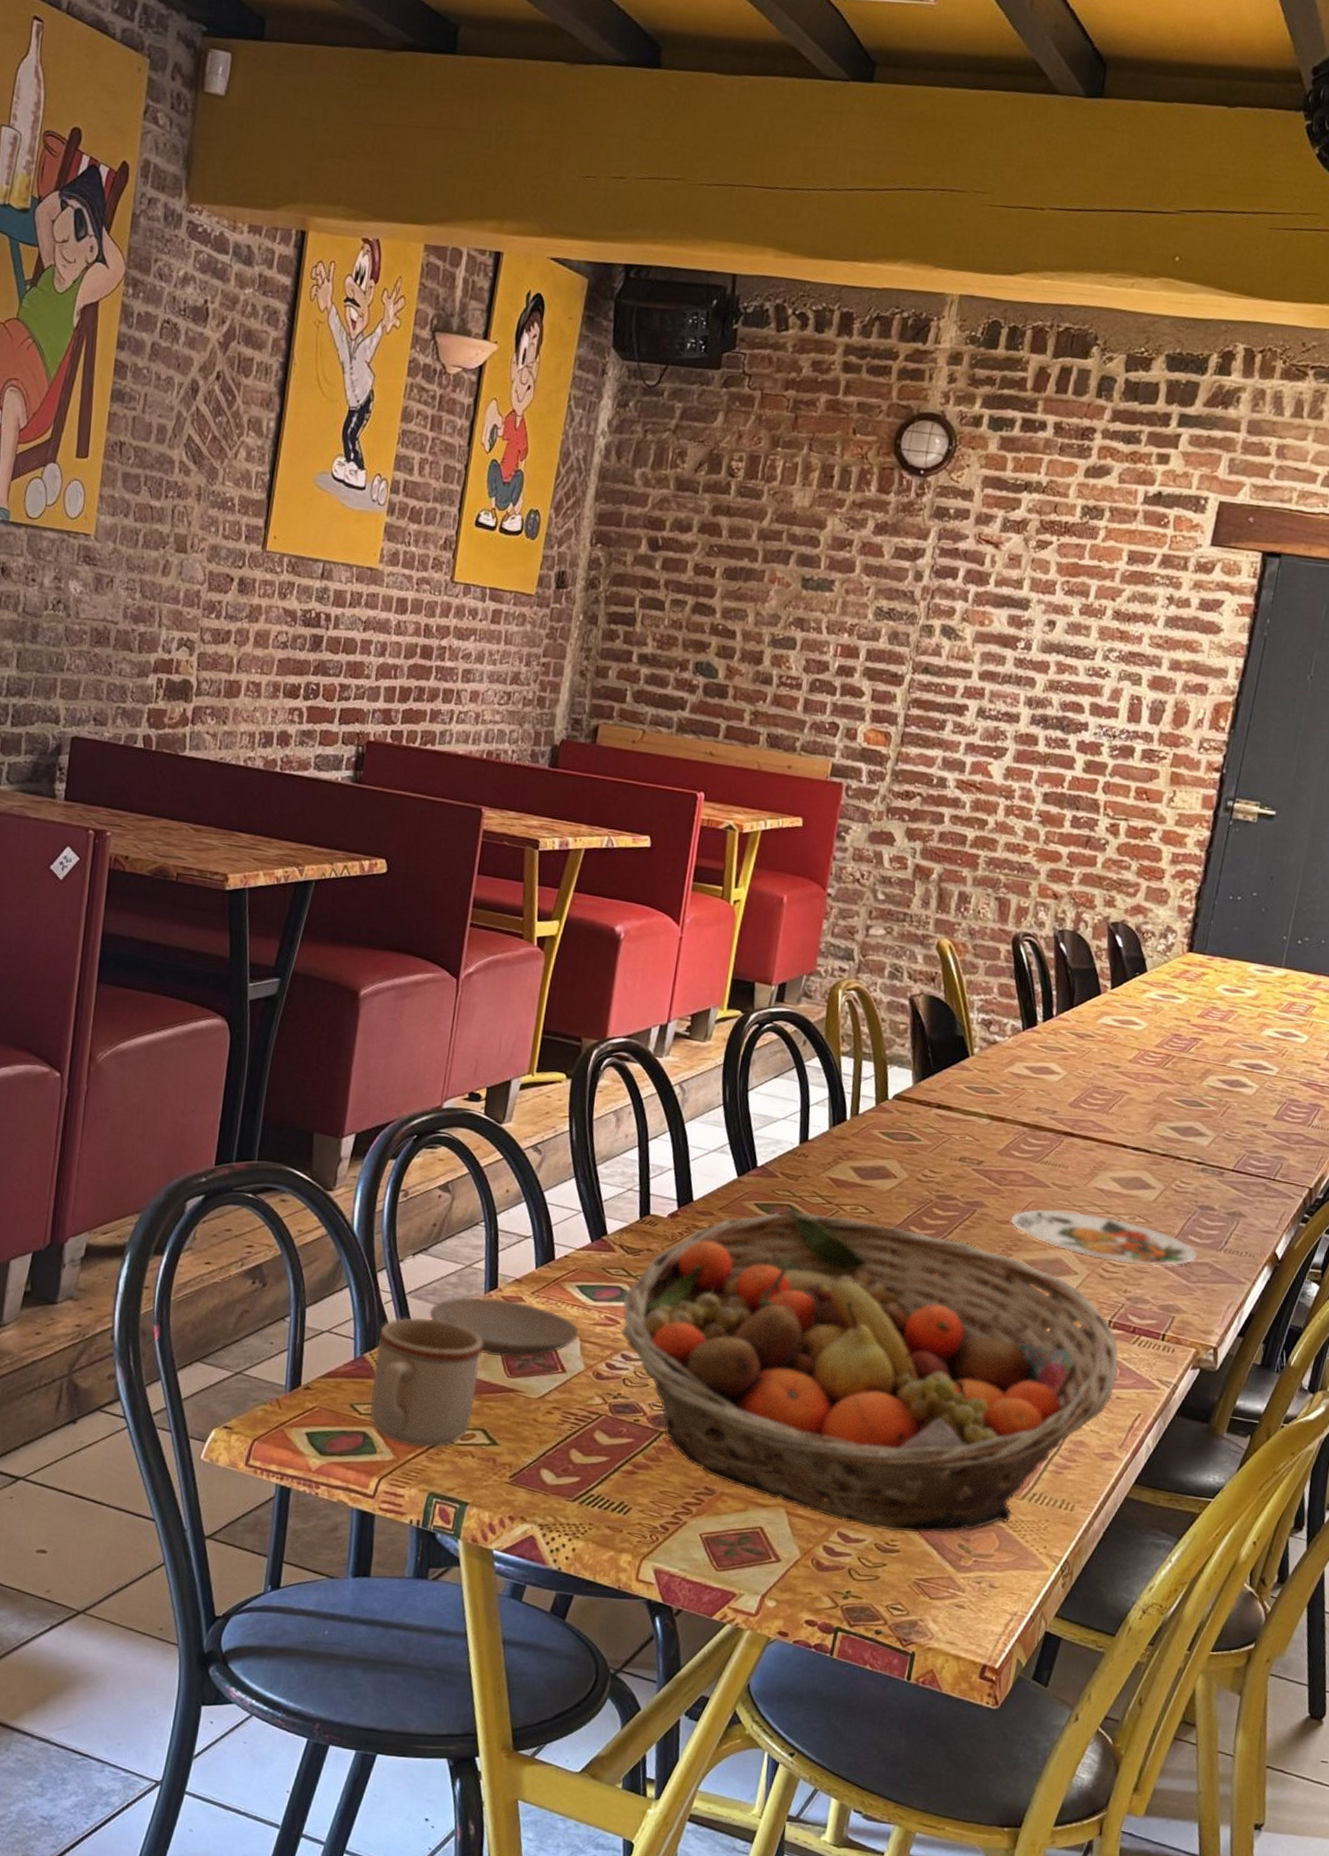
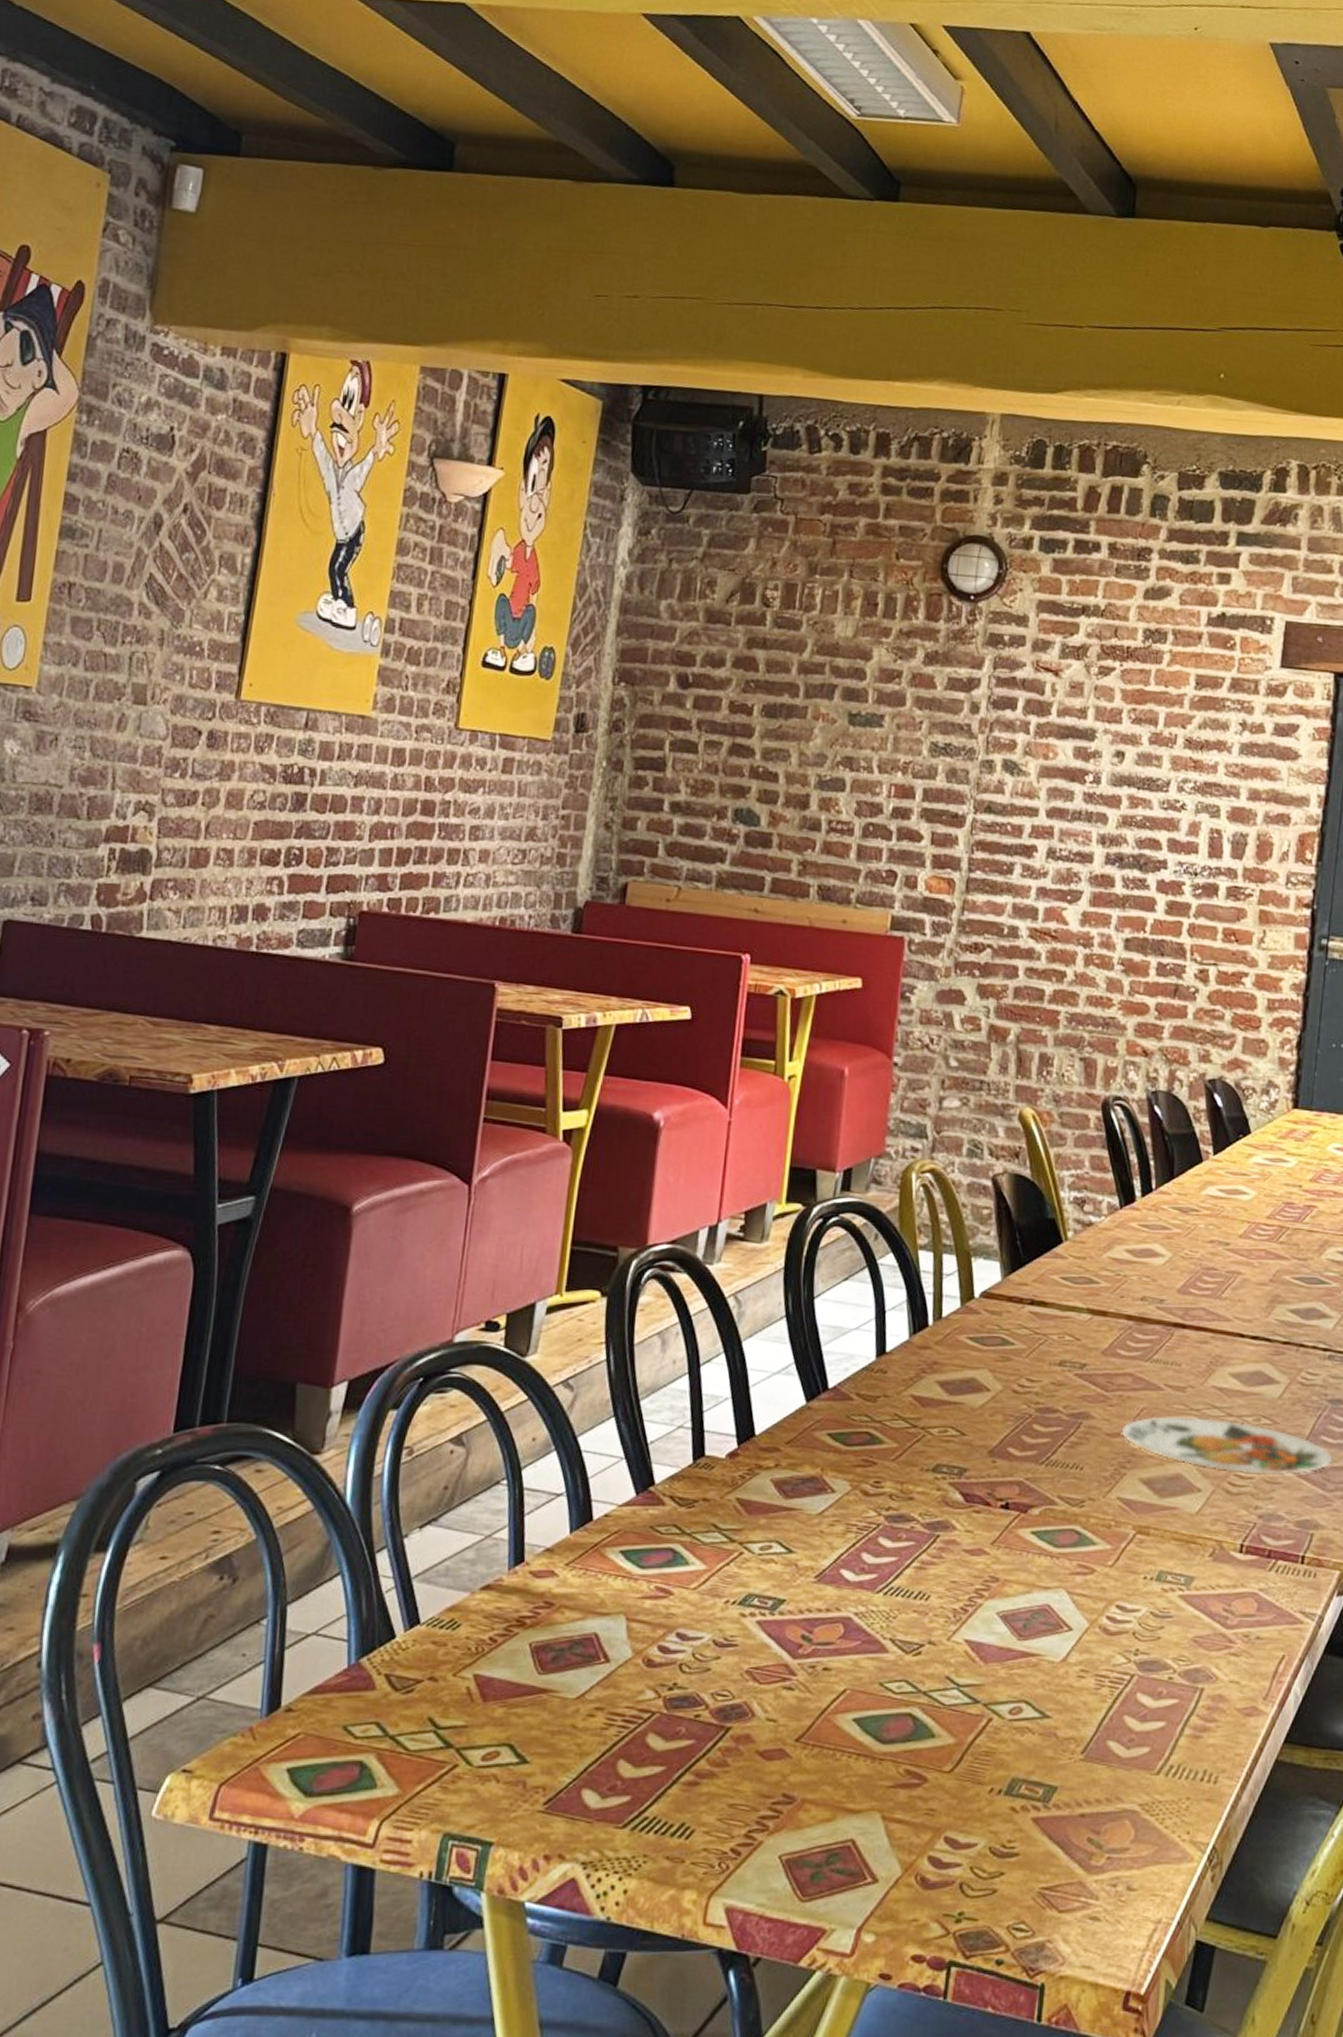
mug: present [369,1317,484,1448] -> none [367,1605,509,1774]
plate: present [429,1297,580,1358] -> none [441,1574,625,1649]
fruit basket: present [621,1211,1119,1533] -> none [675,1439,1256,1829]

